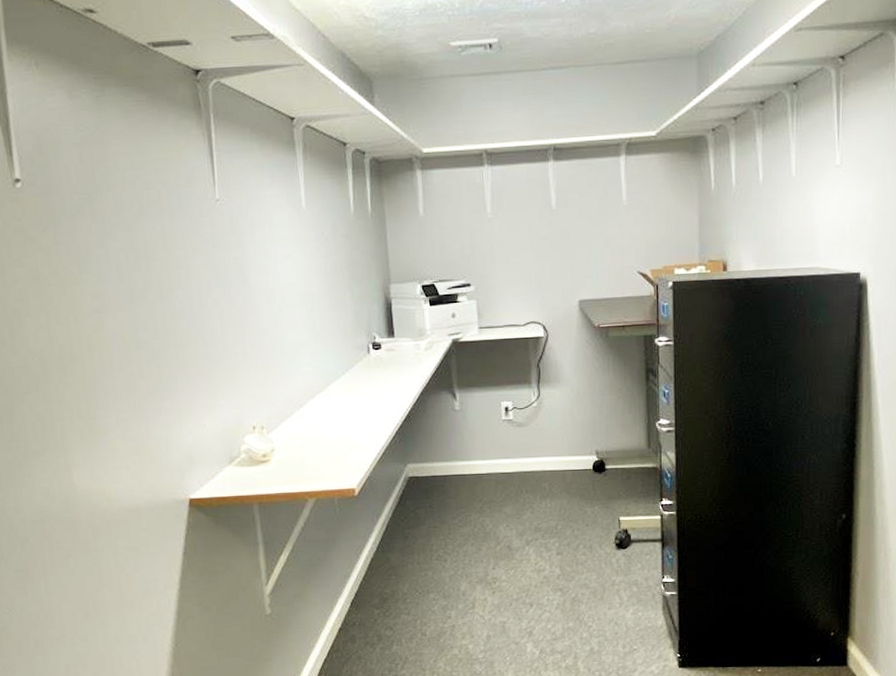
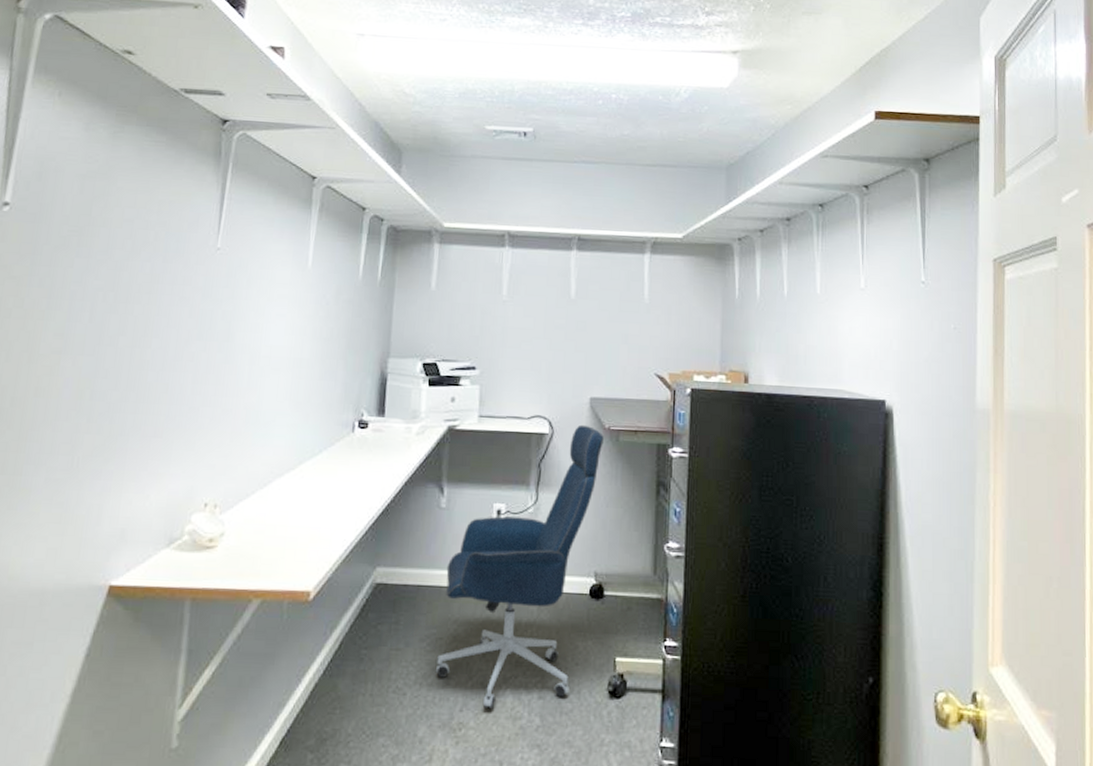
office chair: none [467,325,594,566] -> present [436,424,604,710]

